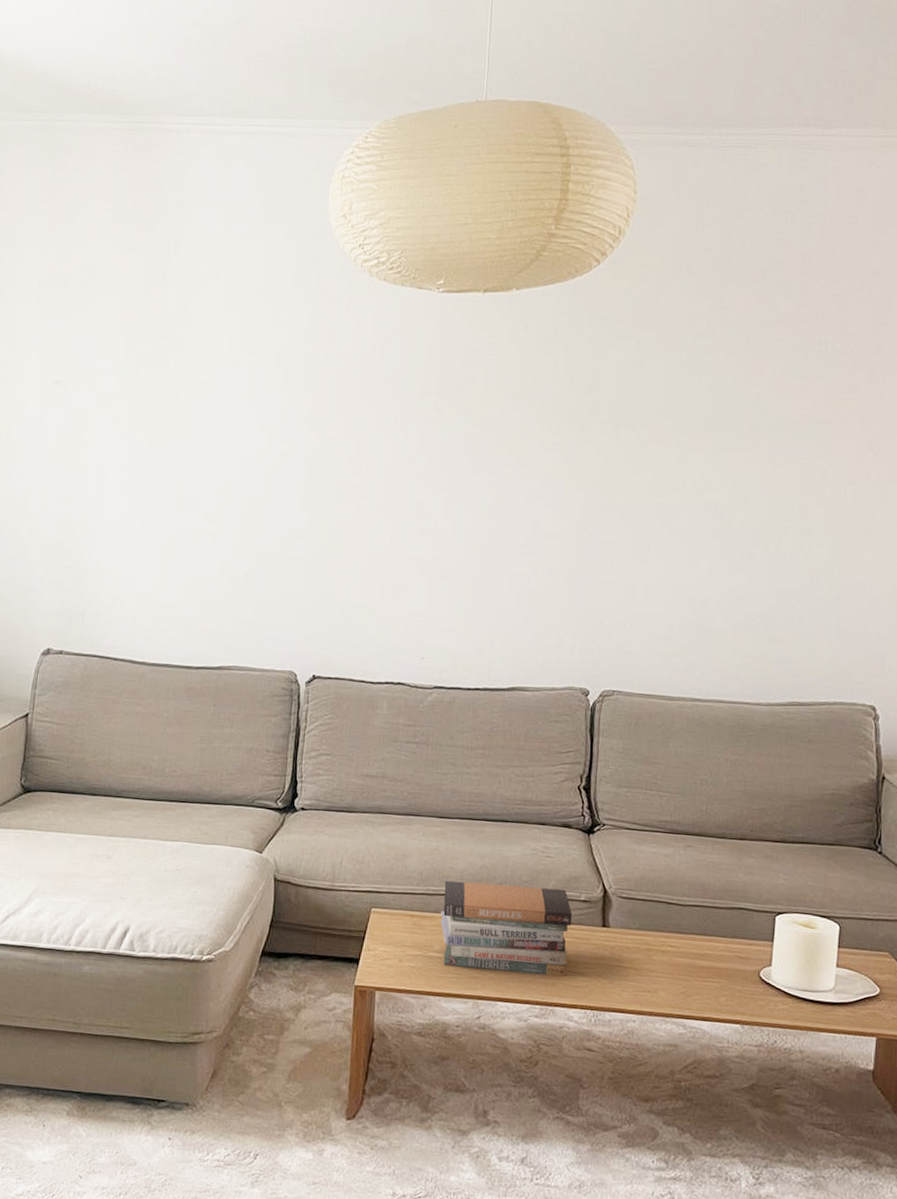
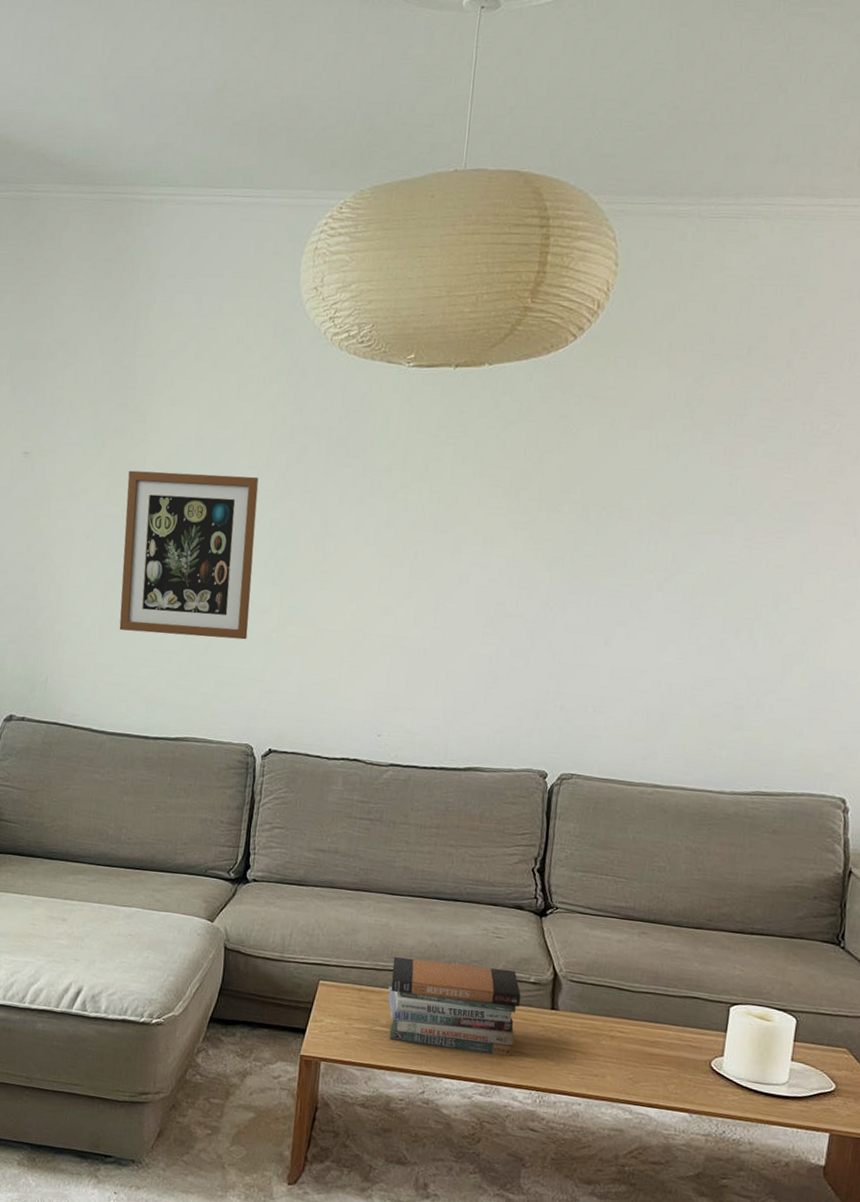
wall art: none [157,398,294,566] -> present [119,470,259,640]

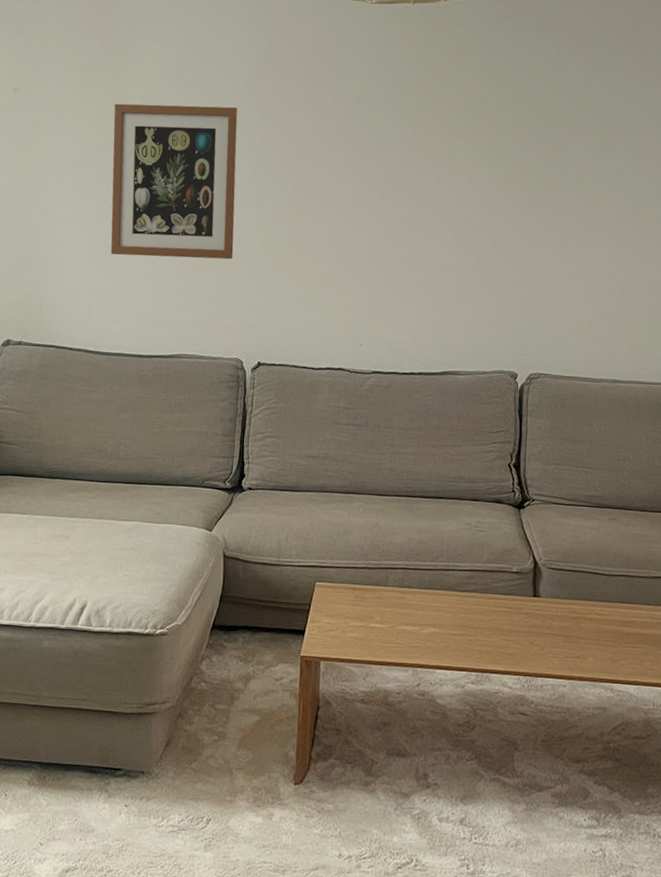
book stack: present [387,956,521,1057] -> none [381,554,505,645]

